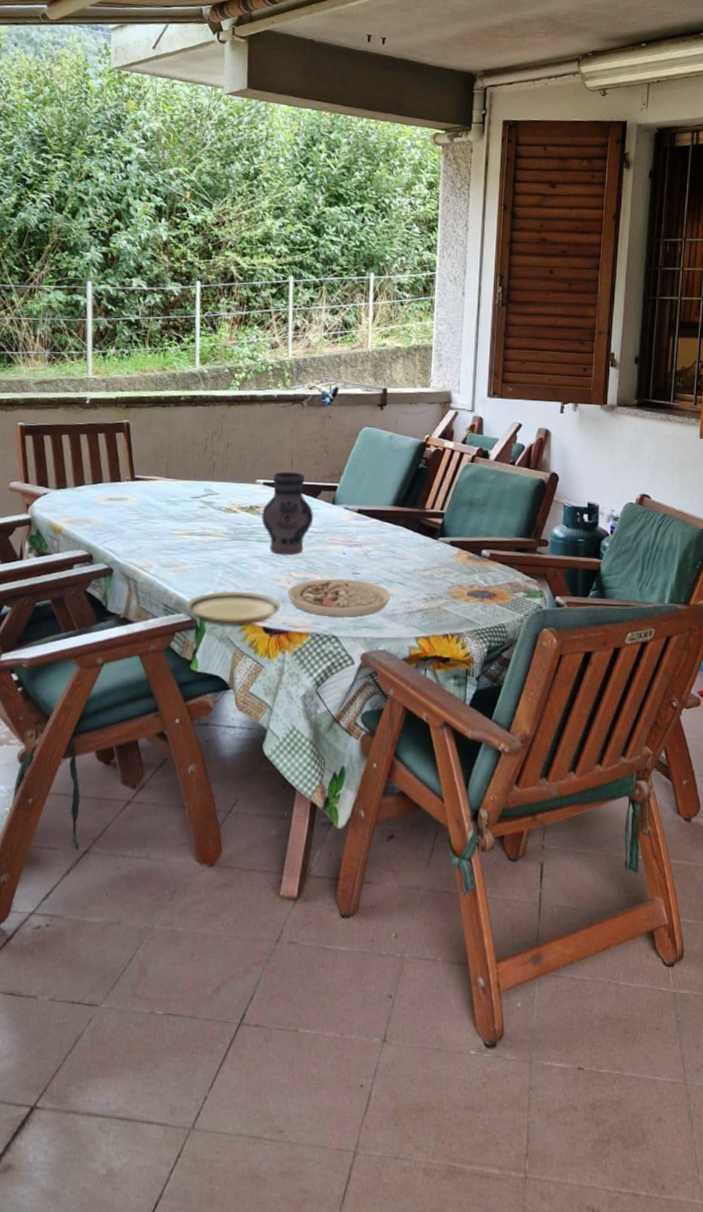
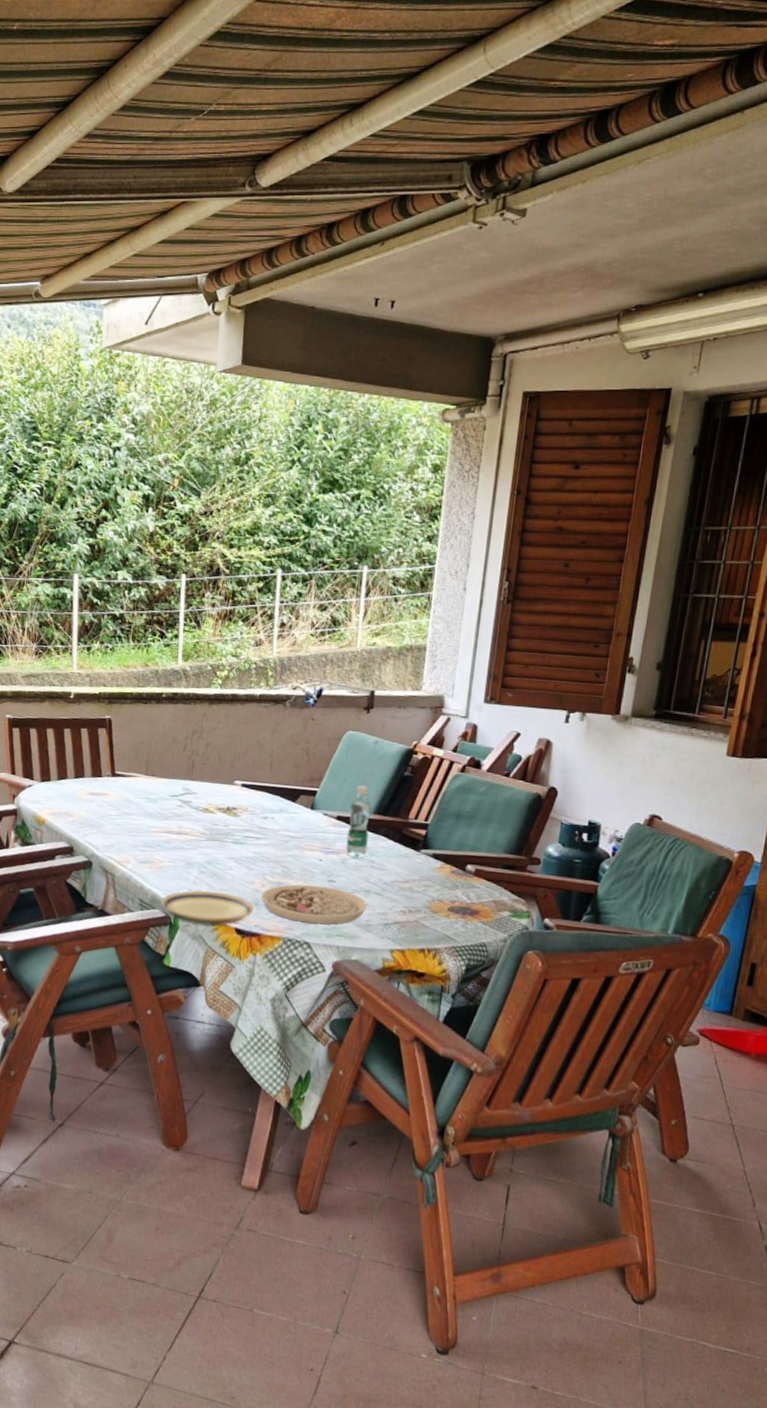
pitcher: present [262,471,313,554] -> none [238,773,291,858]
bottle: none [367,478,390,549] -> present [345,785,371,858]

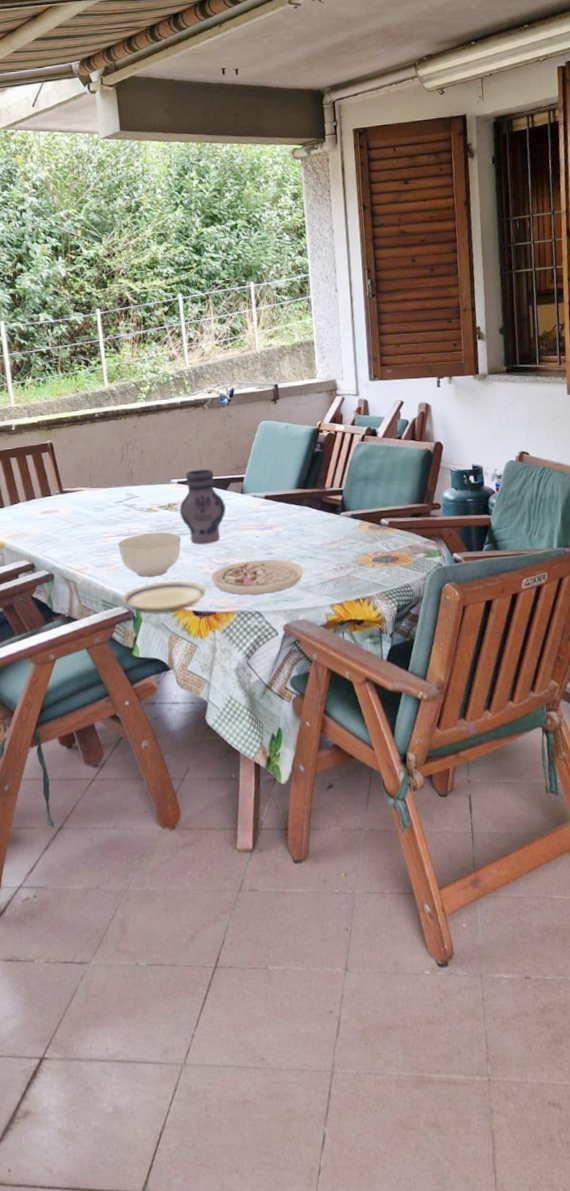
bowl: none [165,835,236,884] -> present [117,532,181,577]
pitcher: none [238,773,291,858] -> present [179,468,226,544]
bottle: present [345,785,371,858] -> none [274,465,296,529]

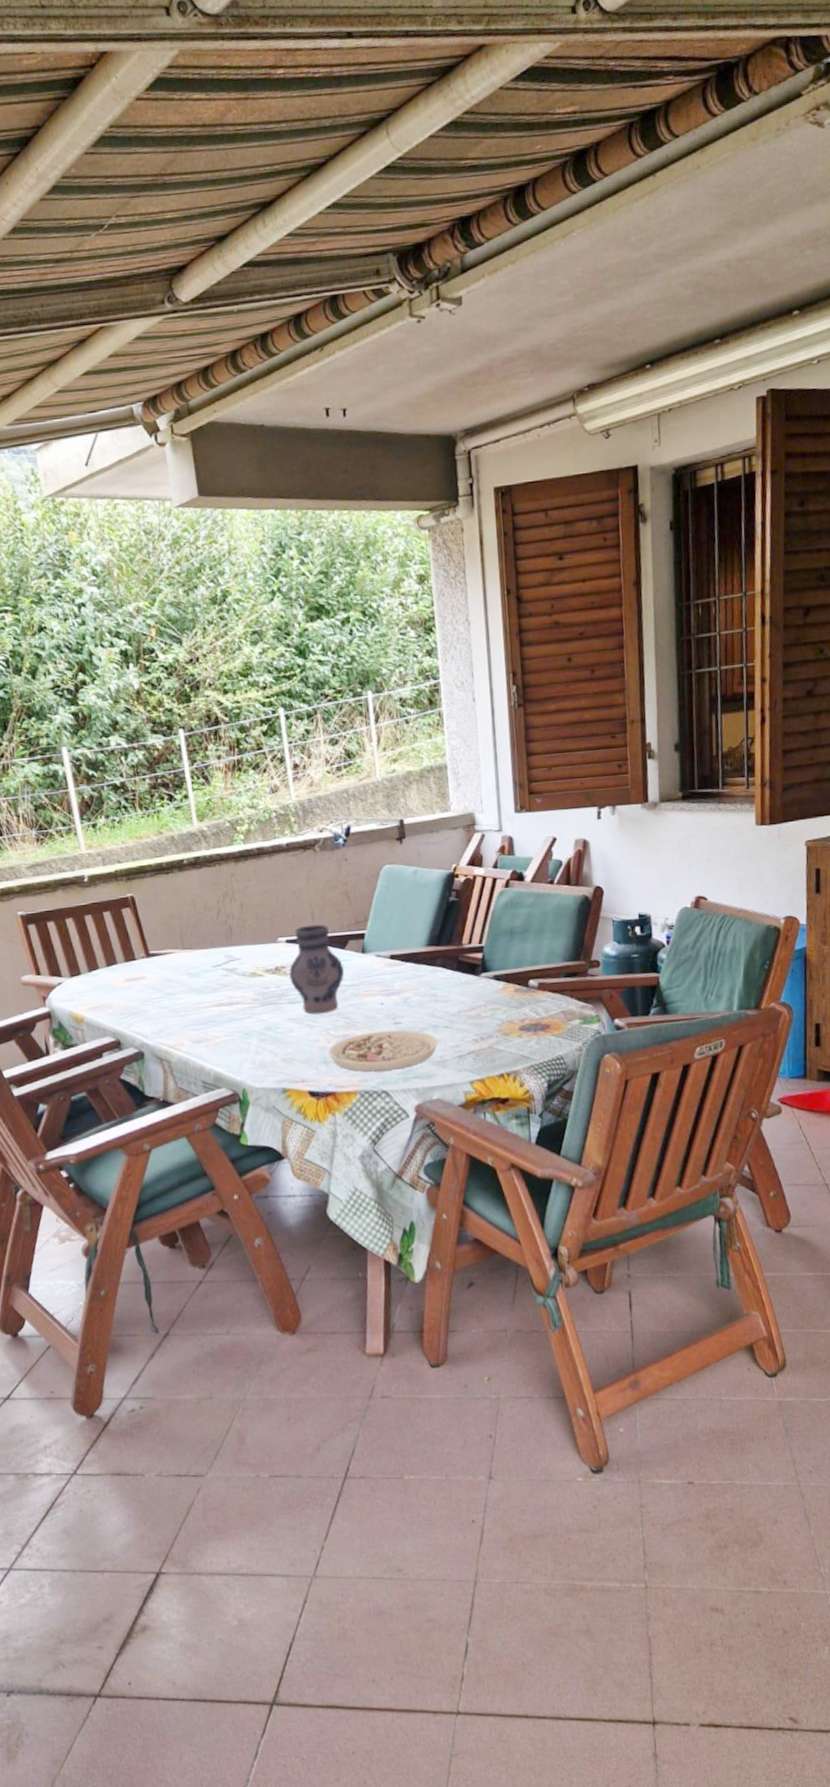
bowl: present [117,532,181,577] -> none [217,1001,293,1054]
plate: present [122,580,207,614] -> none [225,1056,325,1096]

